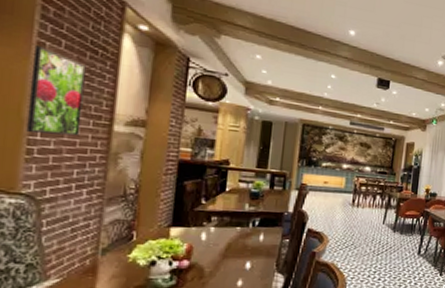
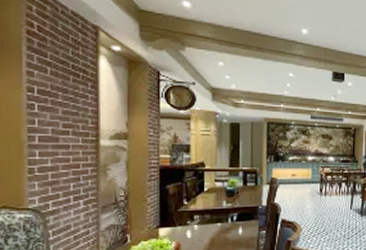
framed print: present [26,45,86,136] -> none [24,75,72,154]

